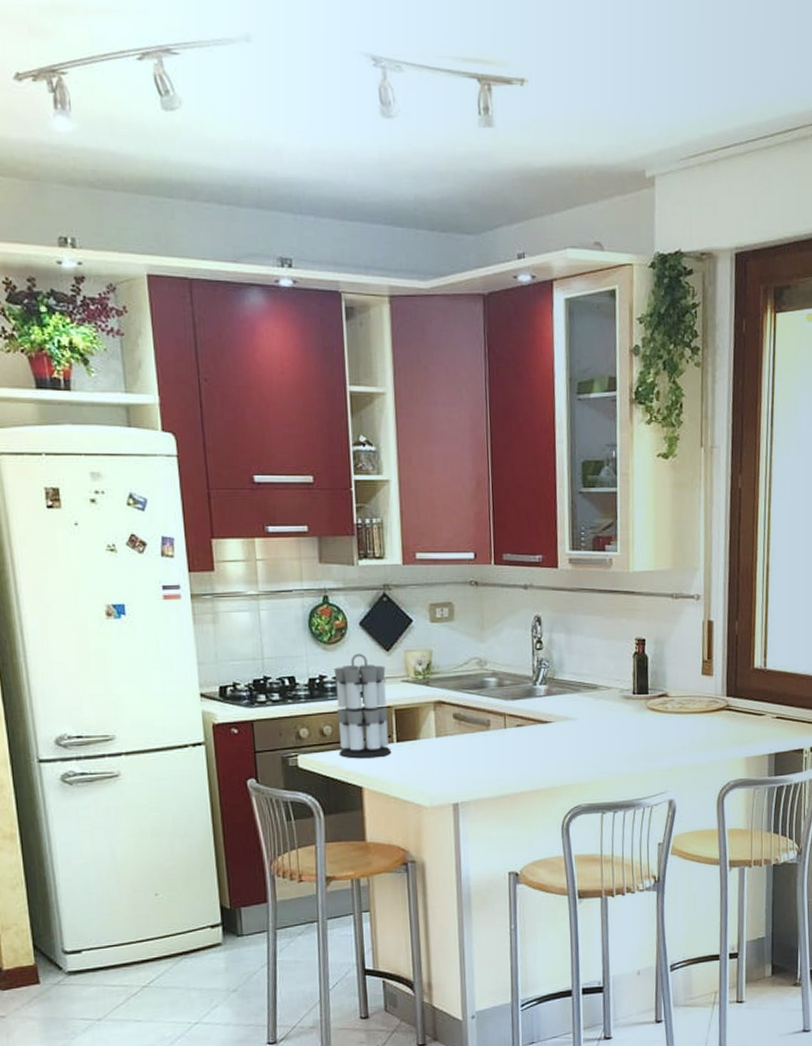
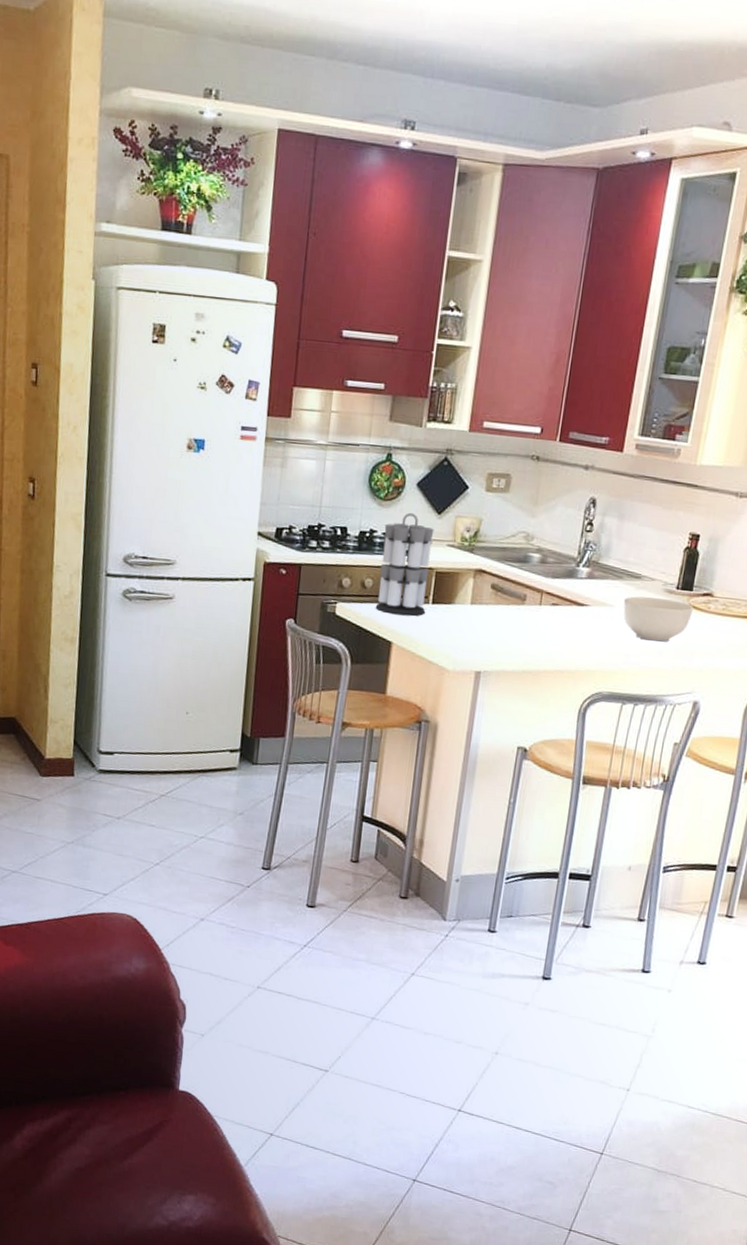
bowl: none [586,705,652,748] -> present [623,596,693,642]

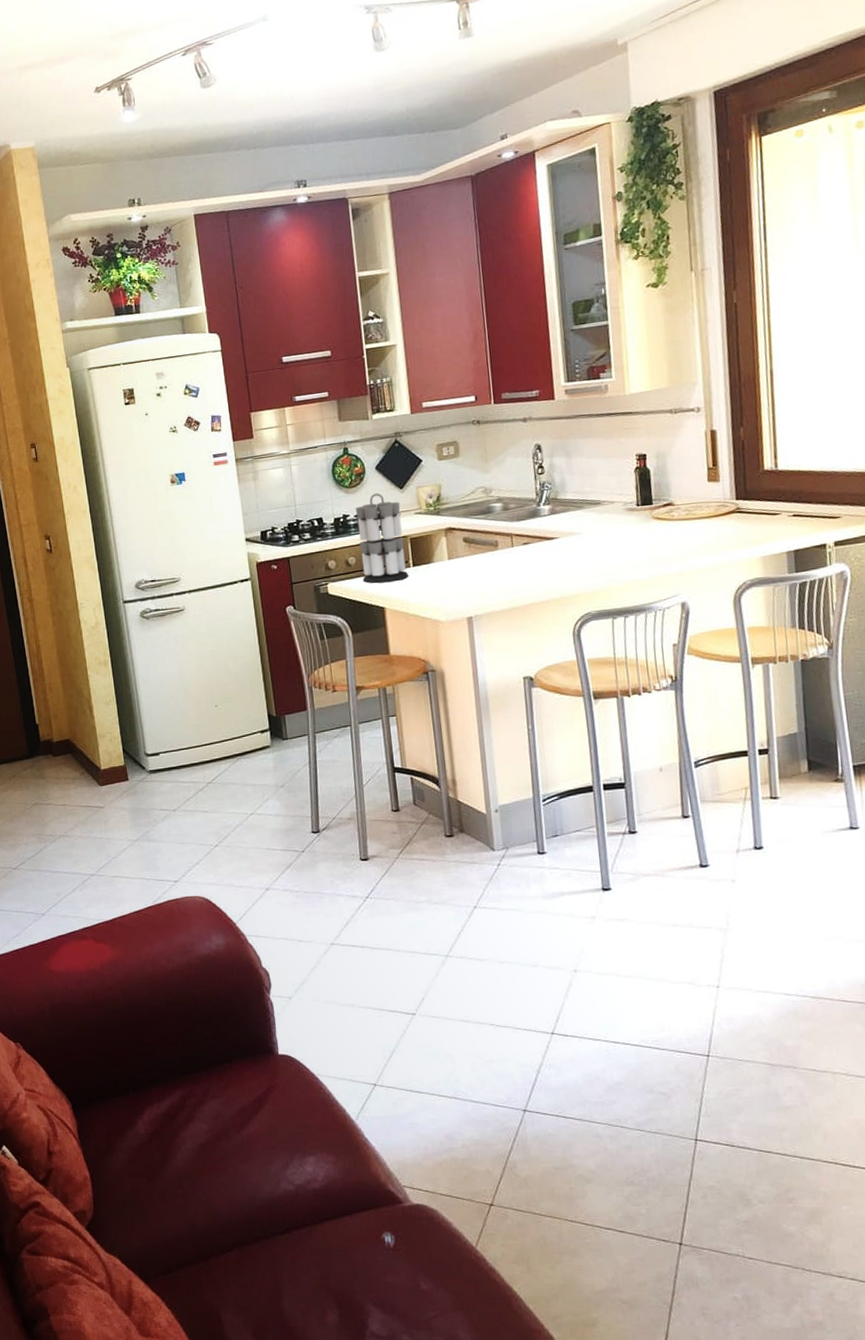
bowl: present [623,596,693,642] -> none [590,516,658,557]

